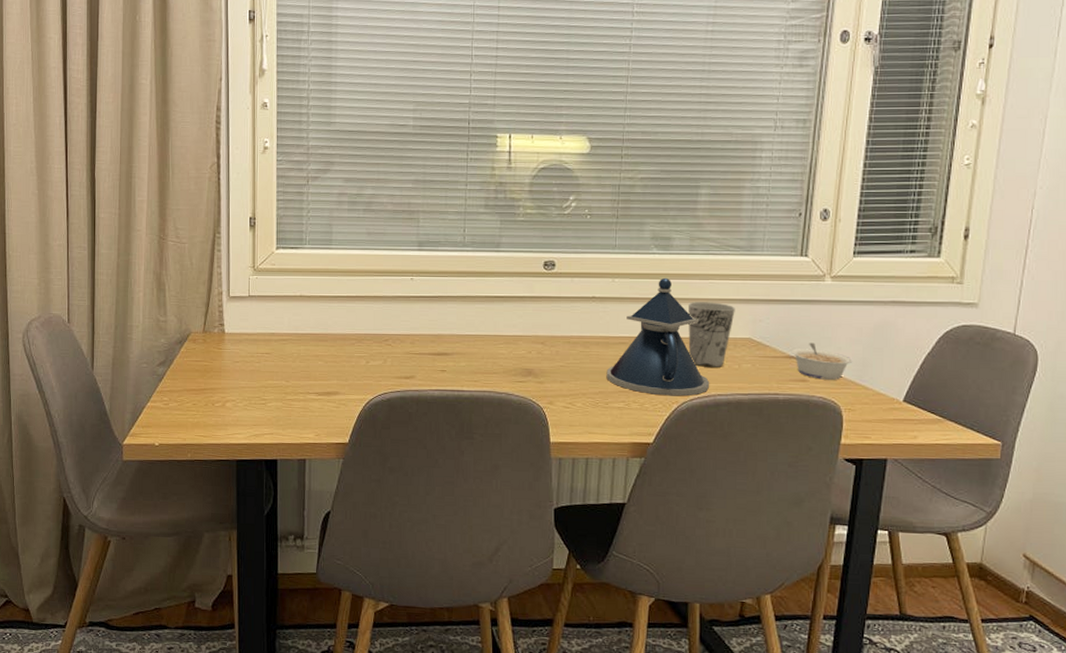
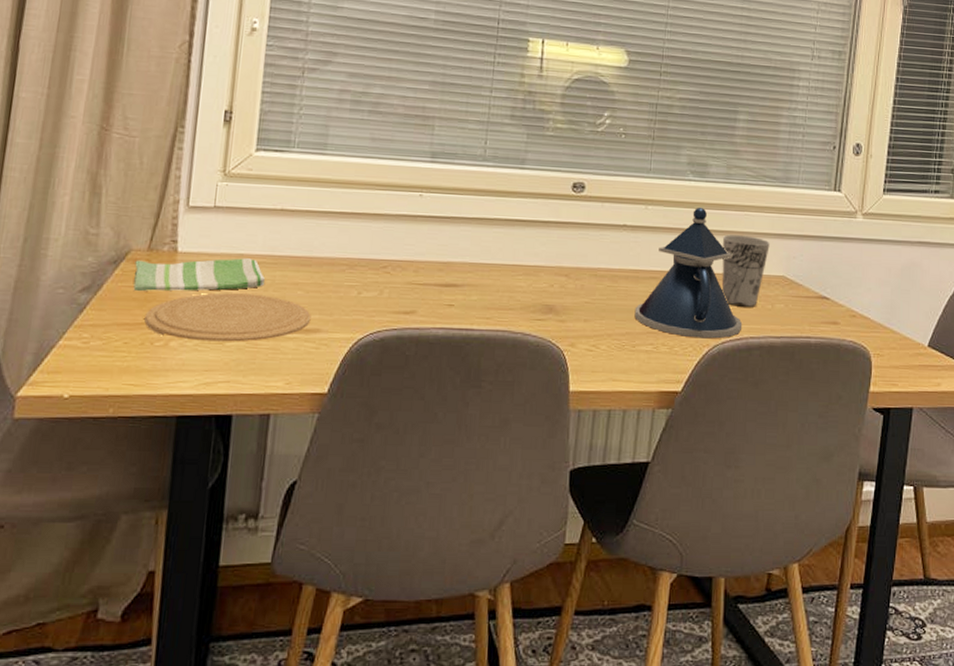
dish towel: none [195,336,293,364] -> present [133,258,265,291]
plate: none [206,364,331,403] -> present [144,293,311,342]
legume: present [791,343,853,380] -> none [823,282,882,323]

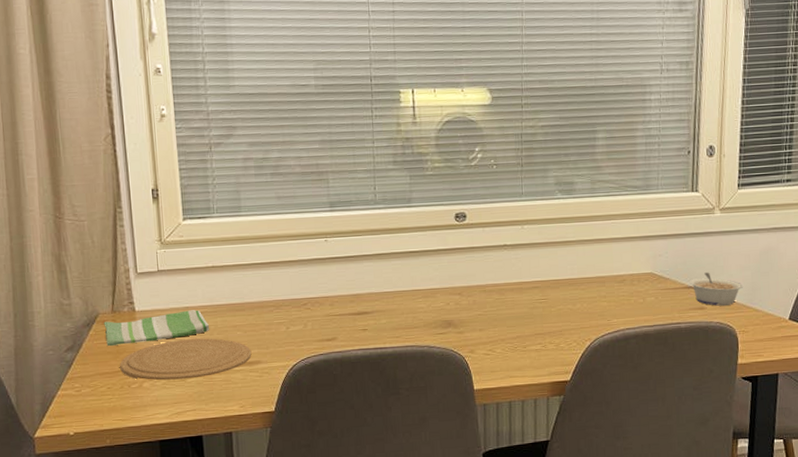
teapot: present [634,207,743,339] -> none [522,221,619,335]
cup: present [721,234,770,307] -> none [594,241,637,304]
legume: none [823,282,882,323] -> present [689,272,744,306]

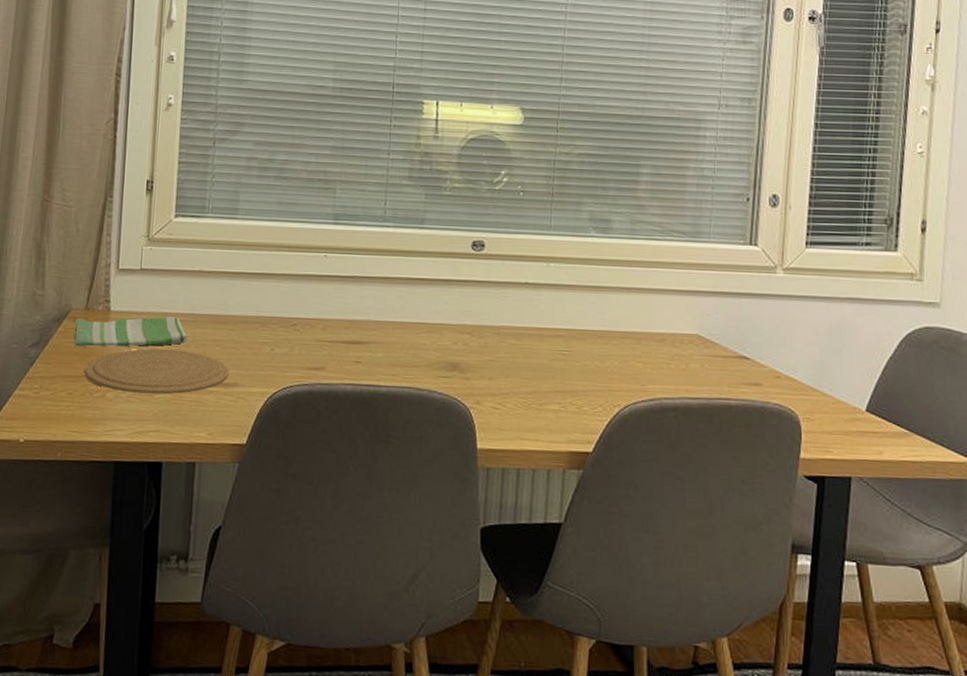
legume: present [689,272,744,306] -> none [742,341,810,385]

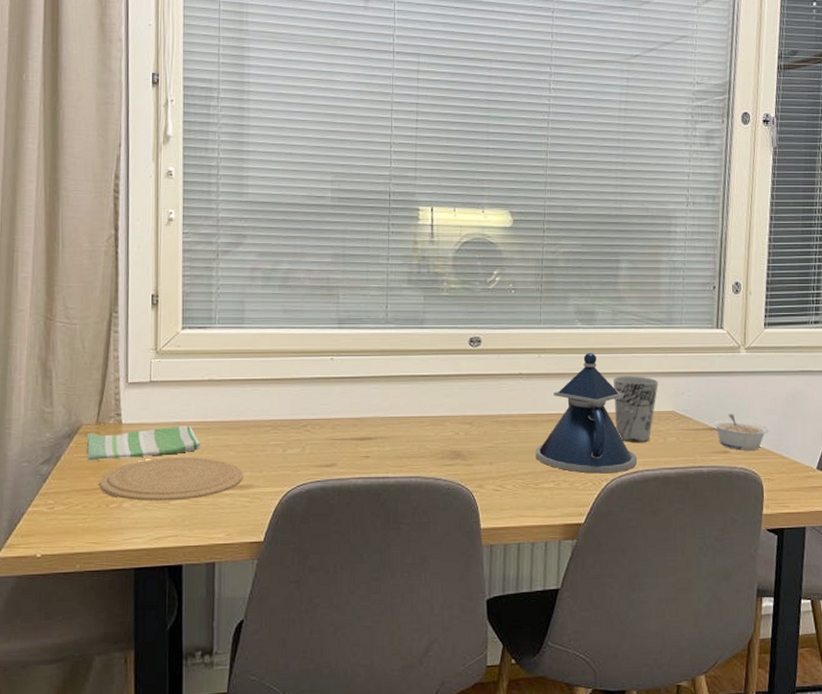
teapot: none [540,263,655,399] -> present [535,352,638,474]
cup: none [630,291,681,367] -> present [614,376,658,442]
legume: none [742,341,810,385] -> present [712,414,770,450]

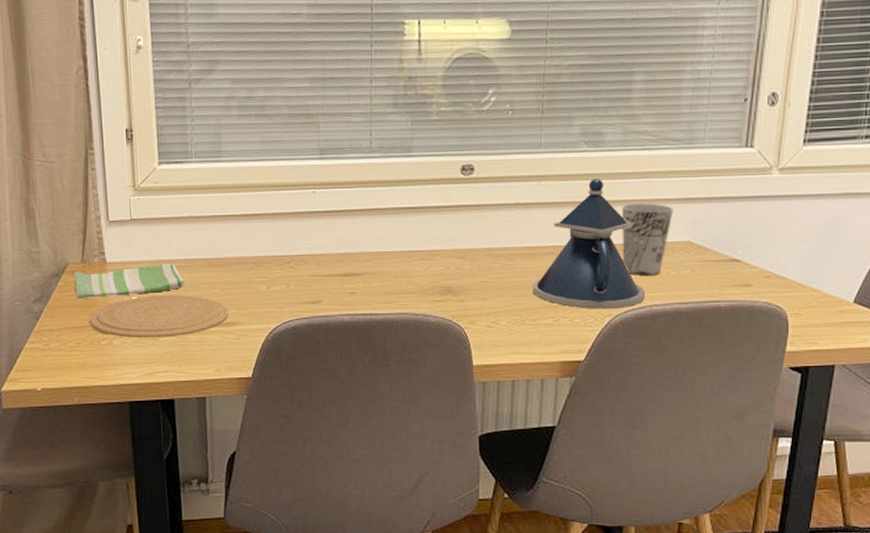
legume: present [712,414,770,450] -> none [734,243,801,283]

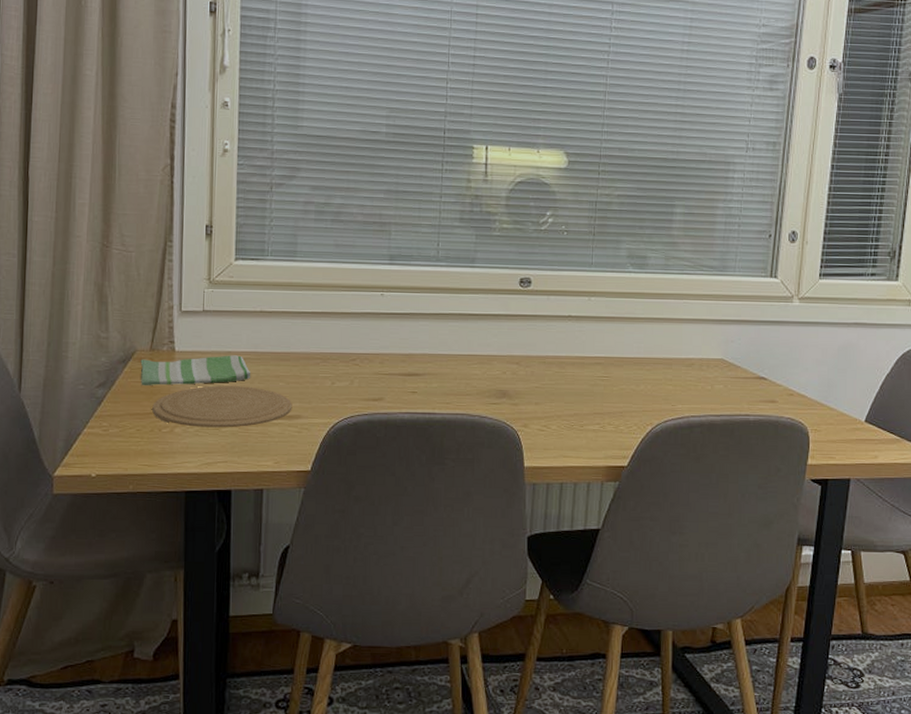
teapot: present [532,178,646,309] -> none [581,296,684,418]
cup: present [622,203,673,275] -> none [663,322,708,388]

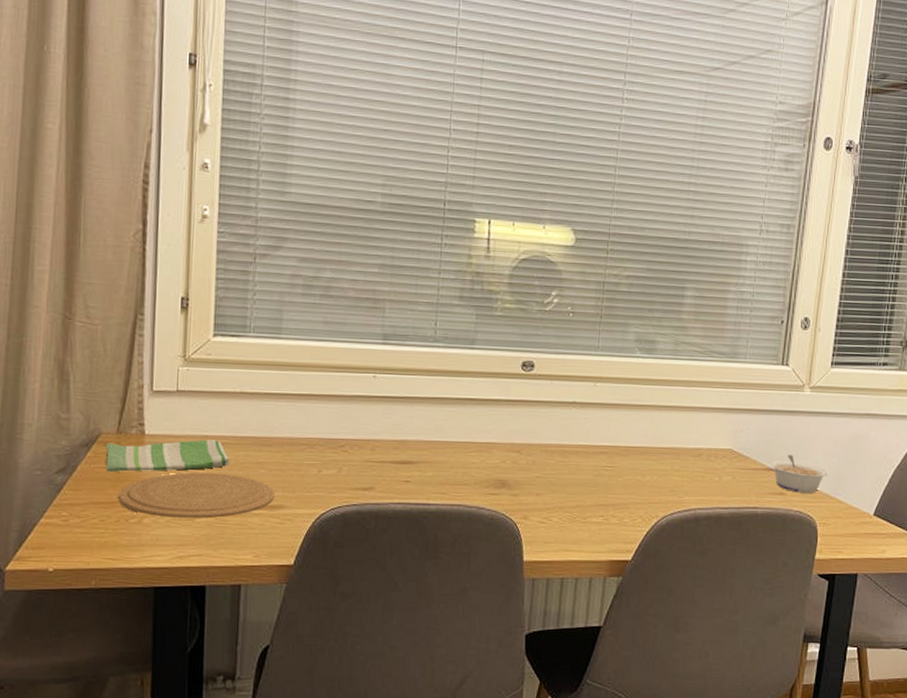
legume: none [761,363,819,401] -> present [770,454,829,493]

